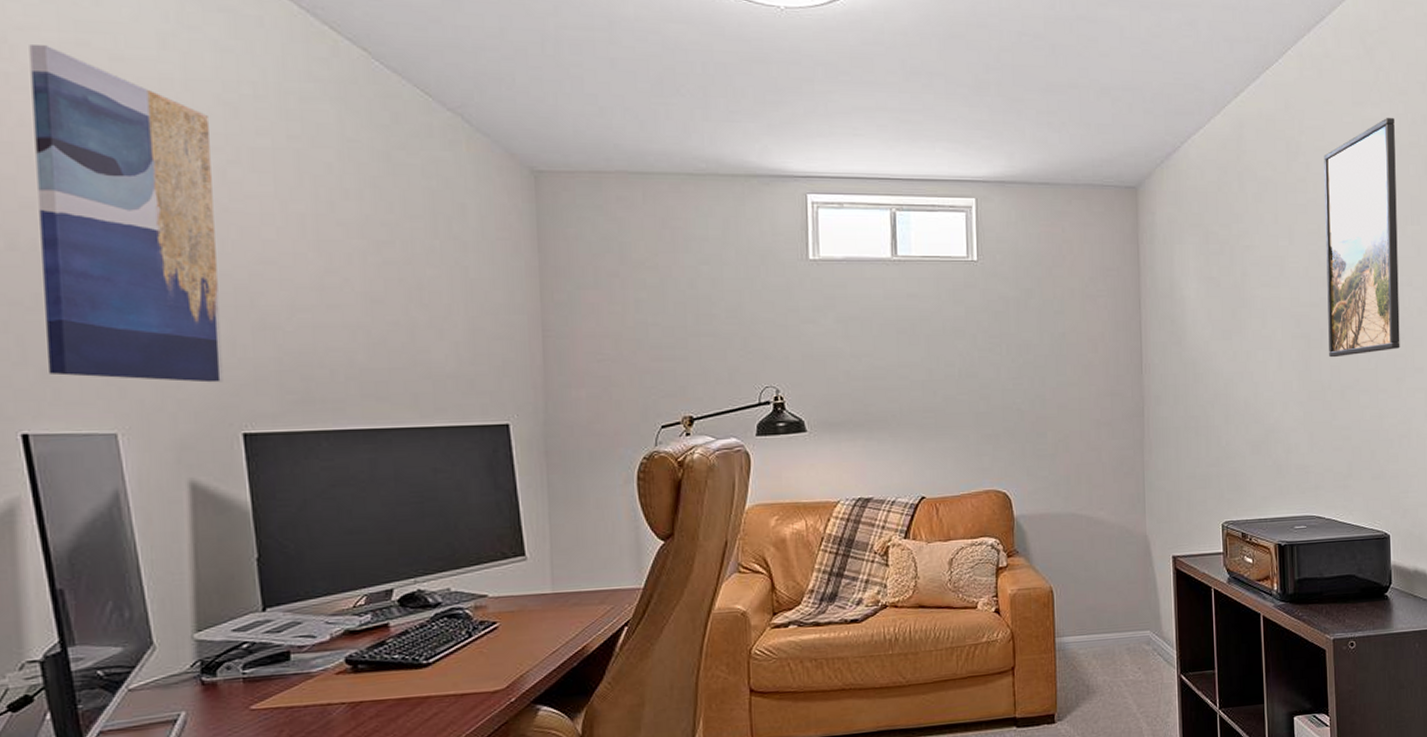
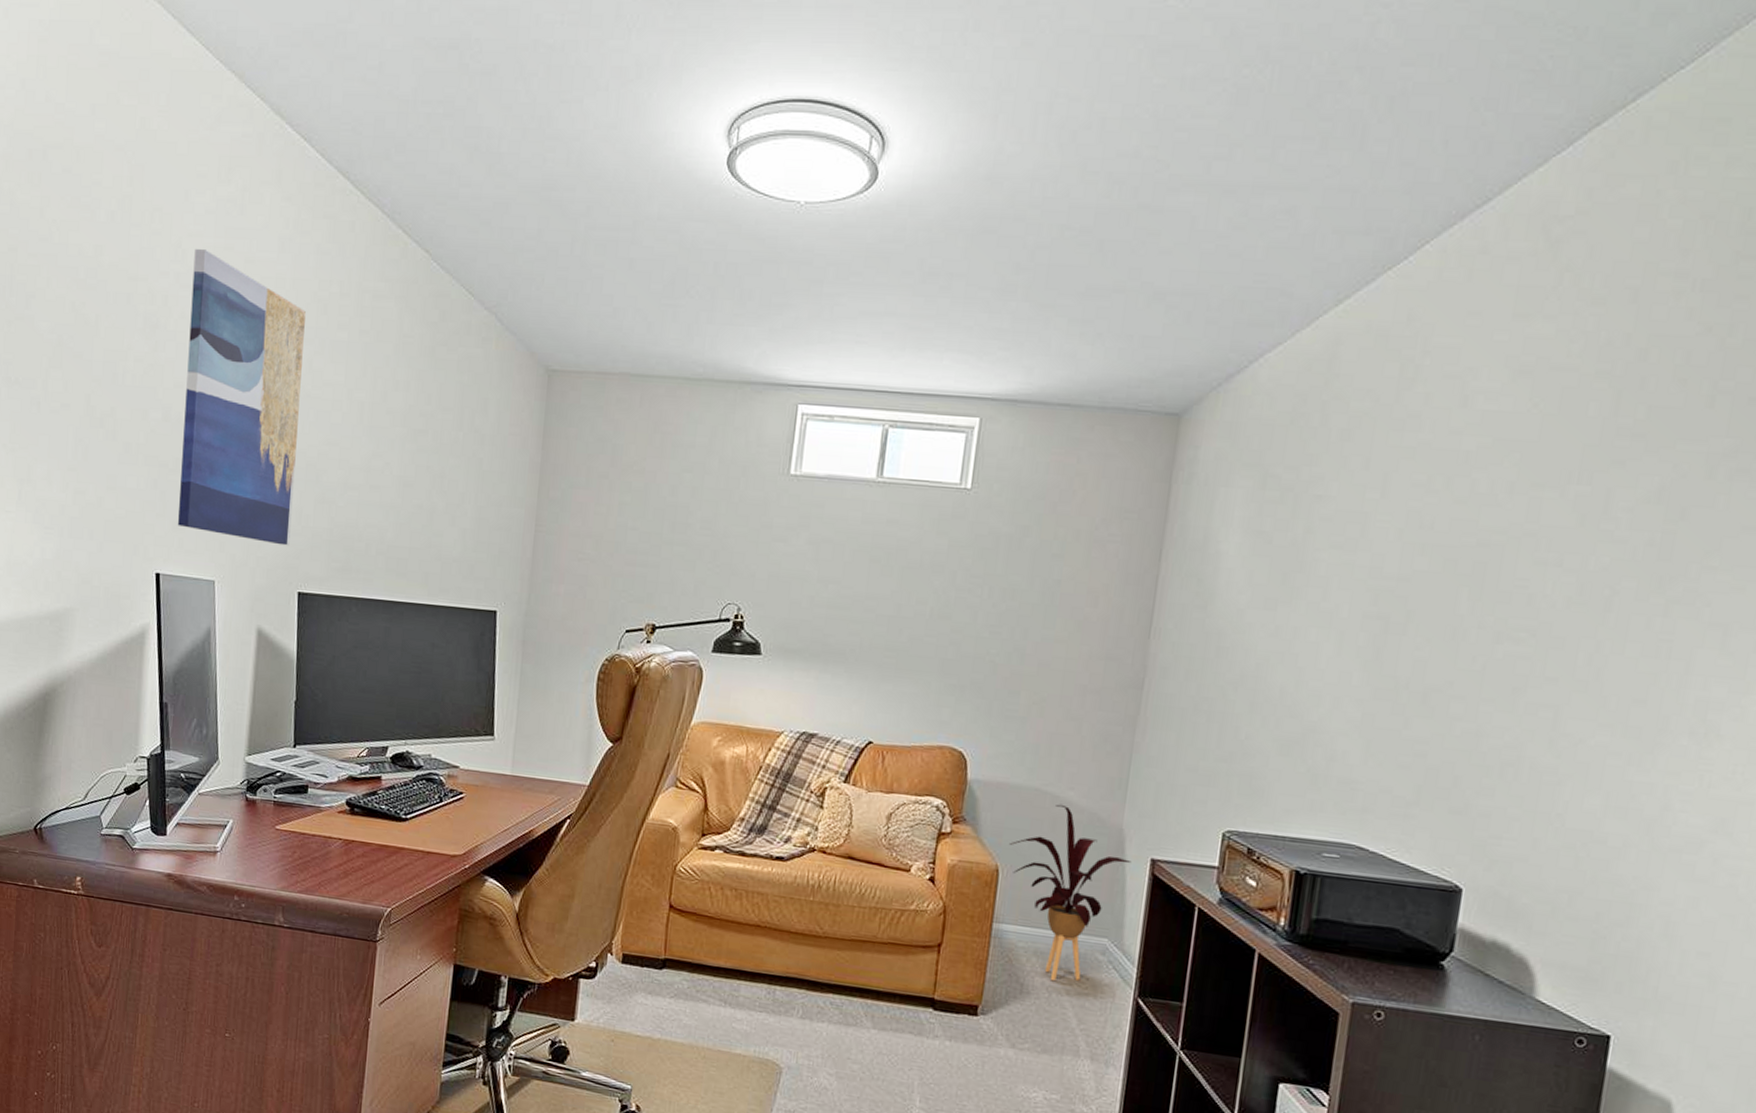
house plant: none [1057,523,1158,677] -> present [1008,804,1132,982]
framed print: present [1324,118,1400,358] -> none [1413,336,1577,650]

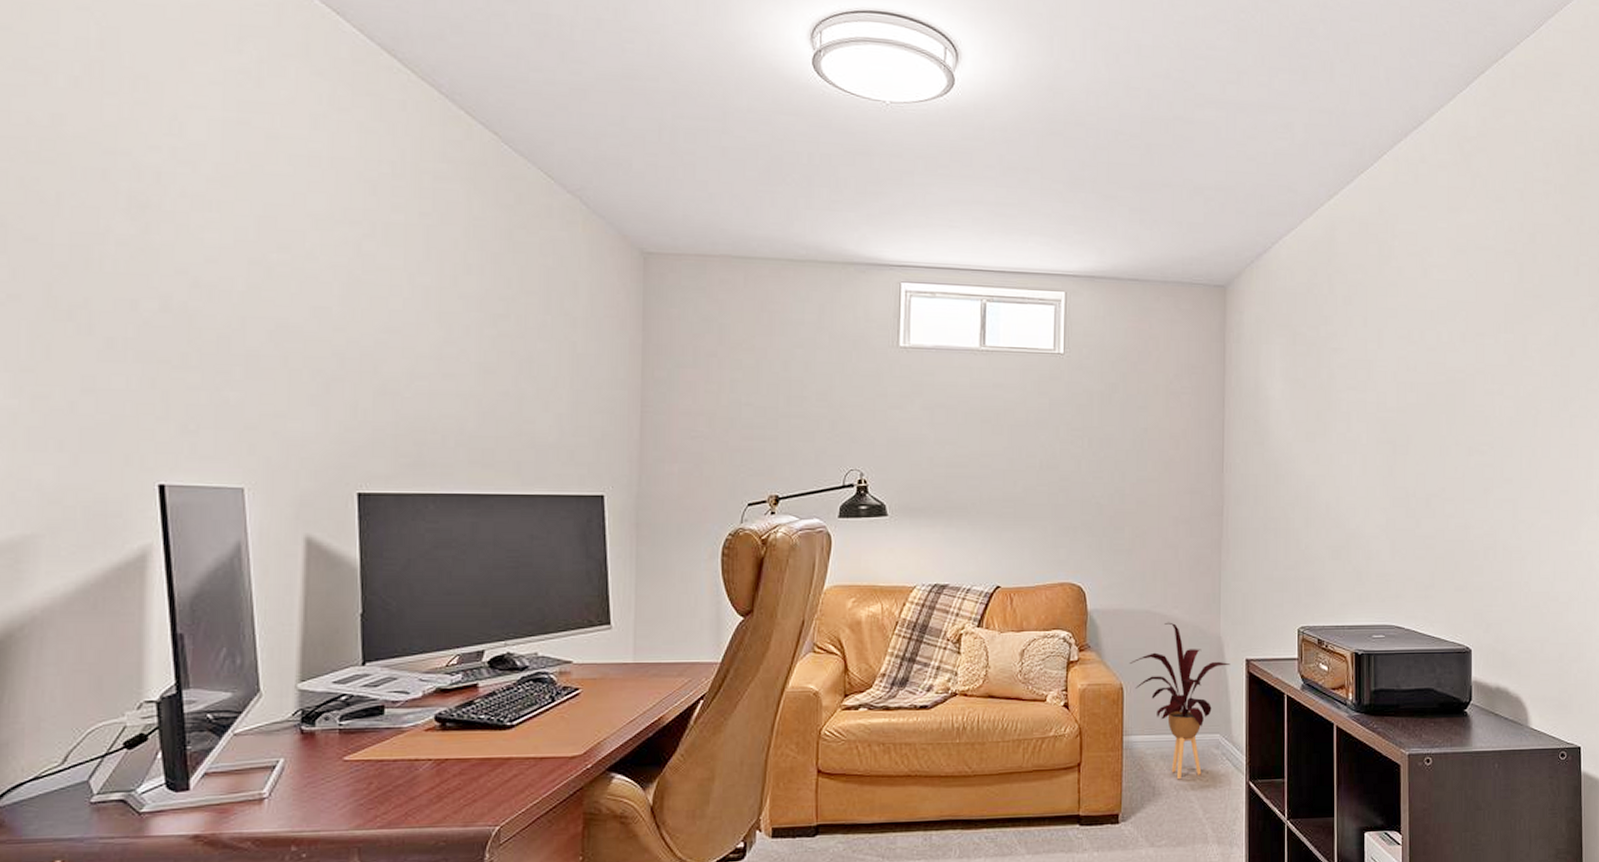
wall art: present [178,249,306,546] -> none [188,122,349,444]

